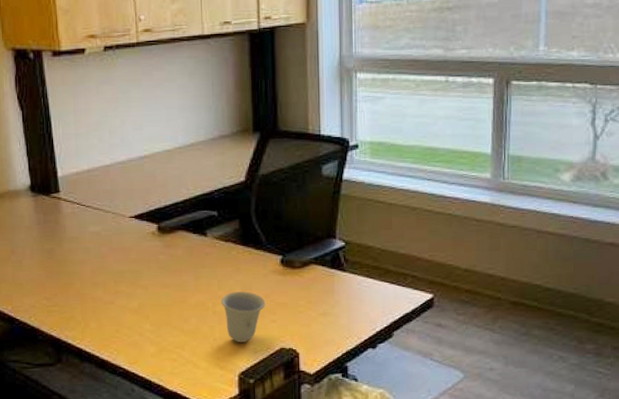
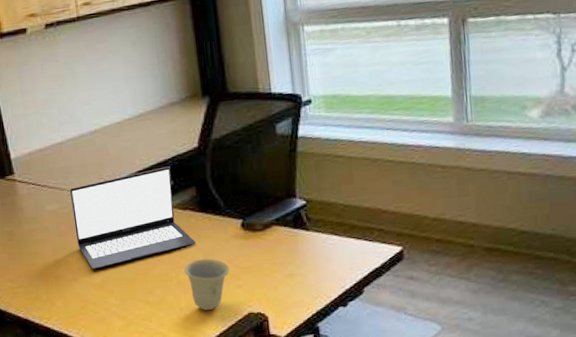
laptop: none [114,197,235,293] -> present [69,166,196,269]

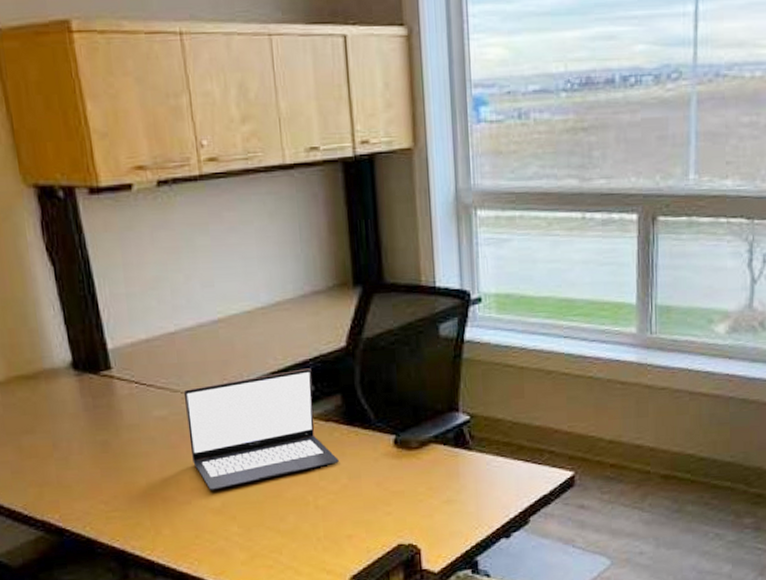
cup: present [184,258,230,310] -> none [324,480,379,541]

